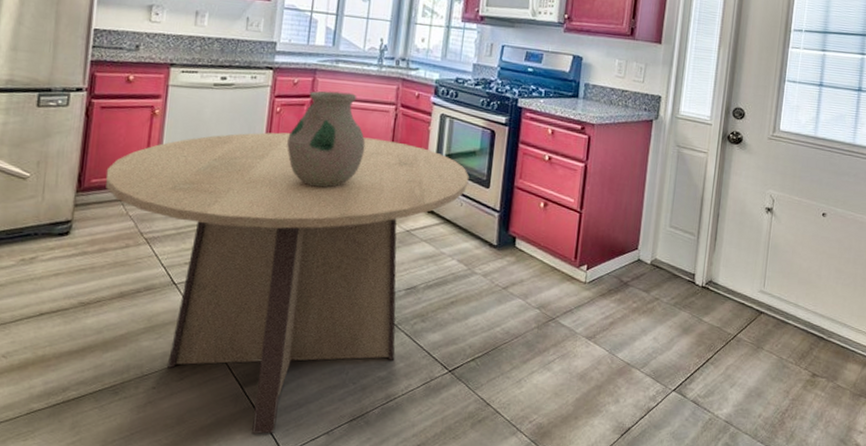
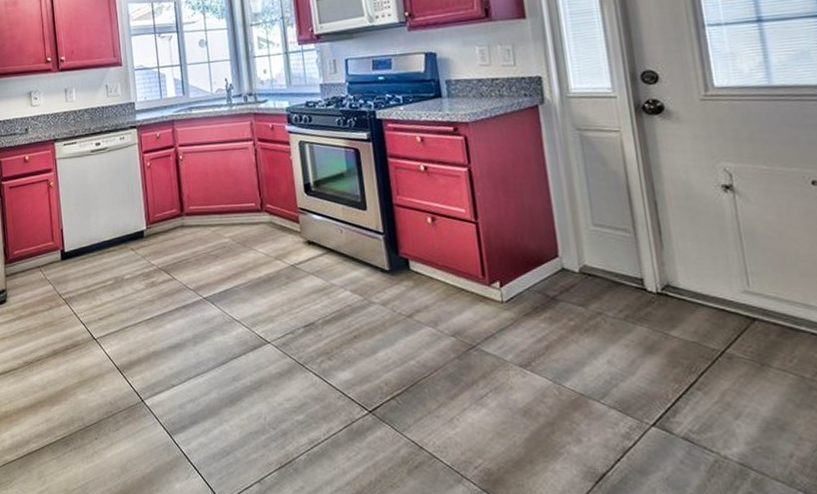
dining table: present [105,132,469,435] -> none [23,176,344,484]
vase: present [287,90,366,187] -> none [162,136,234,232]

